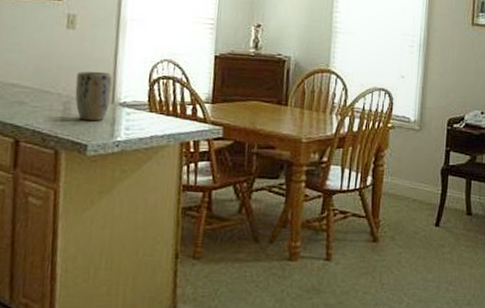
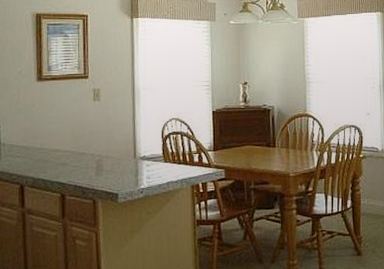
plant pot: present [75,71,112,121] -> none [104,133,133,174]

